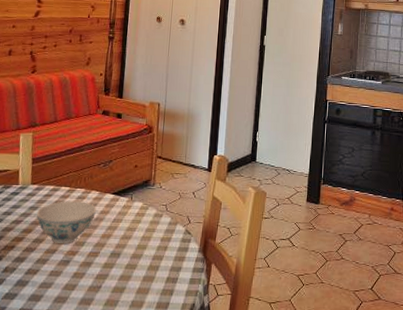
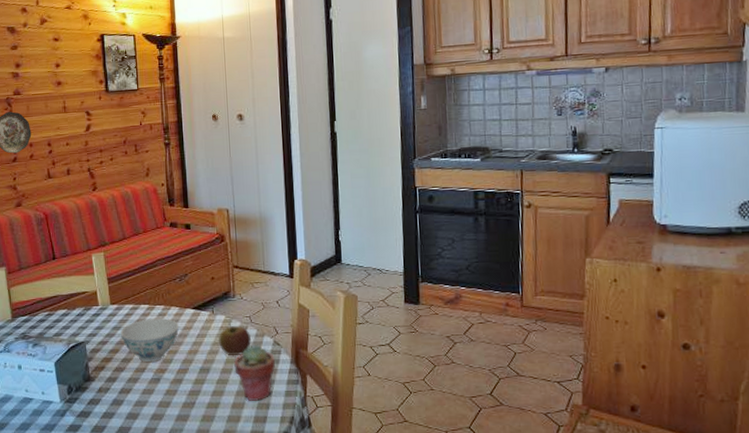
apple: none [133,210,164,243] -> present [219,323,251,356]
potted succulent: none [144,231,185,287] -> present [233,344,276,401]

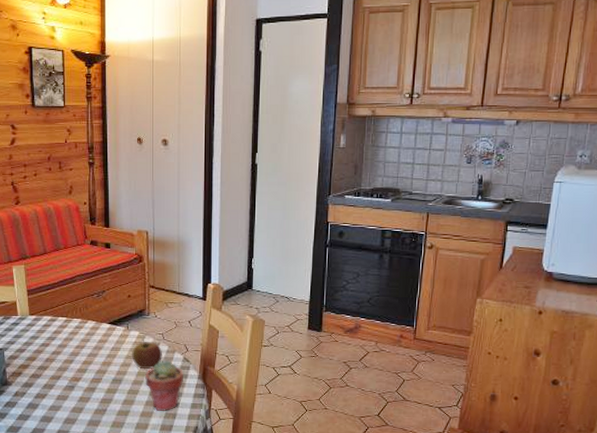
bowl: present [121,318,179,363] -> none [38,331,94,371]

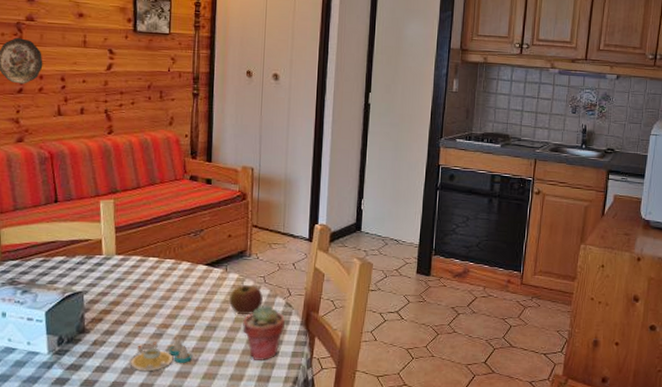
salt and pepper shaker set: none [47,389,101,420] -> present [130,337,192,372]

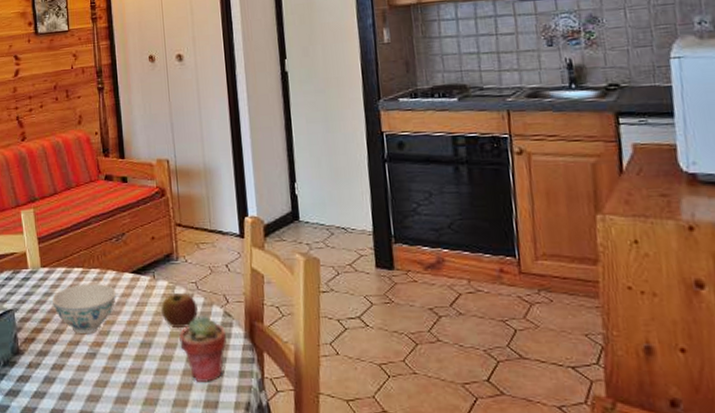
bowl: none [124,272,188,317] -> present [52,284,116,335]
salt and pepper shaker set: present [130,337,192,372] -> none [66,357,130,397]

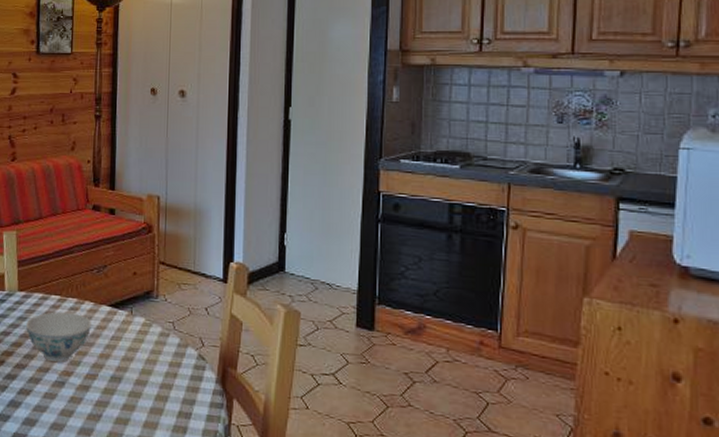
apple: present [161,289,198,329] -> none [135,327,172,367]
potted succulent: present [178,314,227,382] -> none [149,355,199,423]

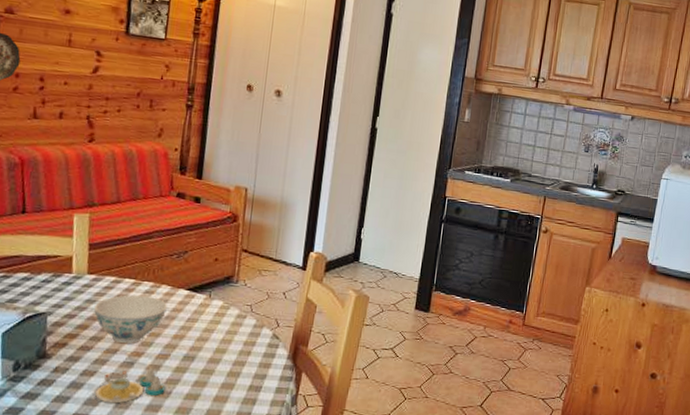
salt and pepper shaker set: none [31,387,96,424] -> present [94,367,166,403]

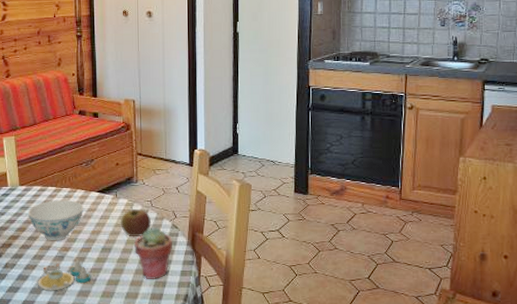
apple: none [211,309,248,346] -> present [121,206,151,237]
potted succulent: none [223,335,272,396] -> present [133,226,173,279]

